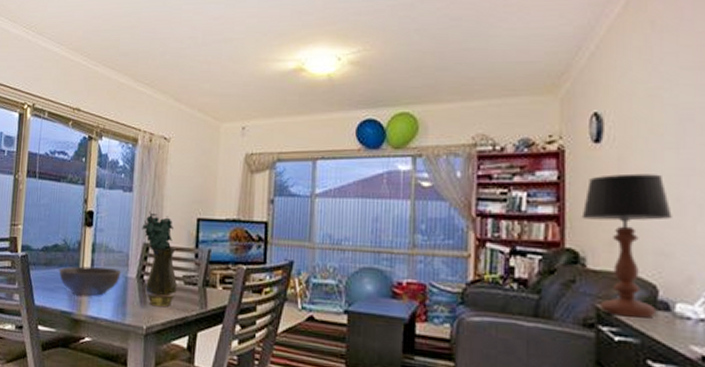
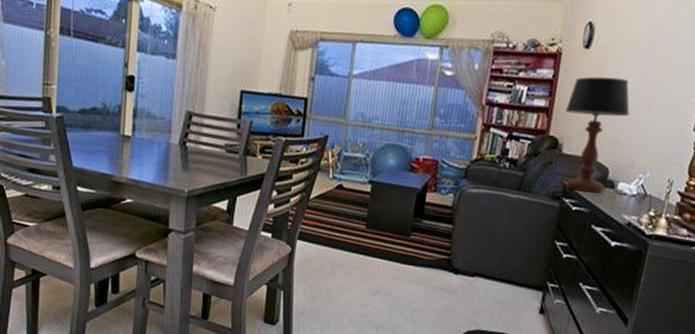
bowl: present [58,266,121,296] -> none [98,130,163,160]
vase: present [142,211,178,307] -> none [185,80,220,173]

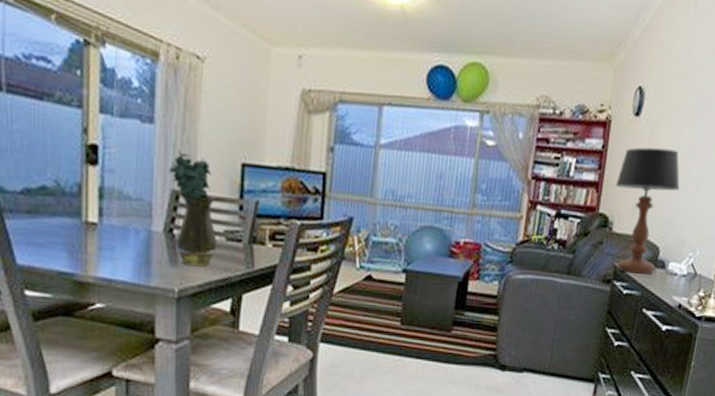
vase: none [185,80,220,173] -> present [168,150,218,267]

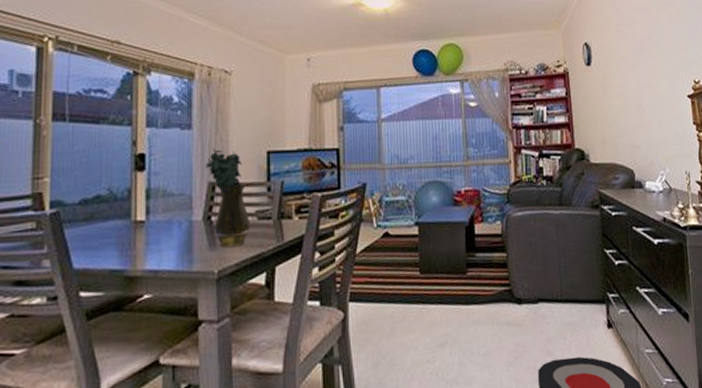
table lamp: present [615,147,680,275] -> none [583,88,638,197]

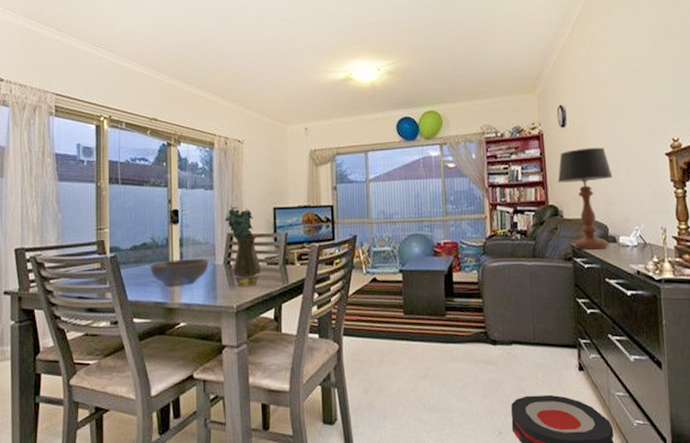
bowl: none [104,213,183,249] -> present [149,258,209,287]
table lamp: none [583,88,638,197] -> present [557,147,613,250]

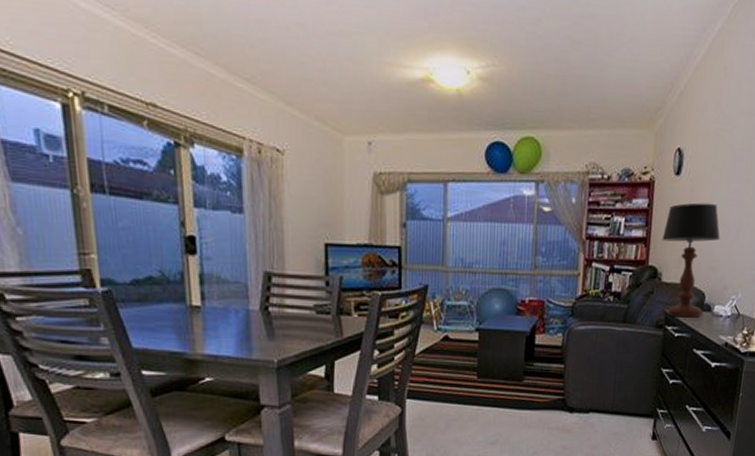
bowl: present [149,258,209,287] -> none [158,301,240,334]
vase: present [225,205,262,287] -> none [260,235,309,339]

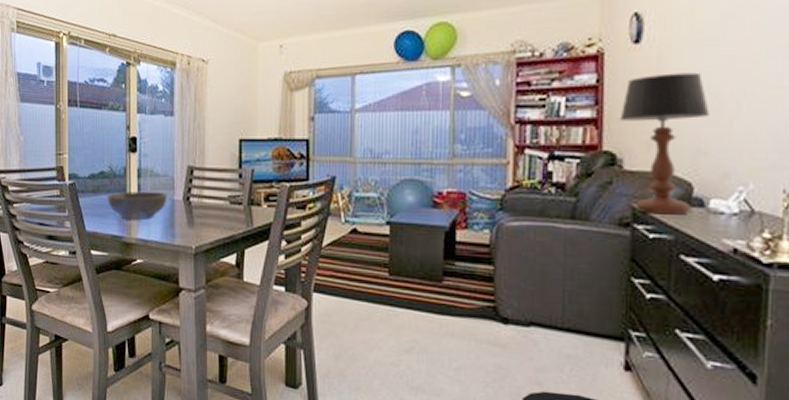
bowl: none [158,301,240,334] -> present [107,191,167,220]

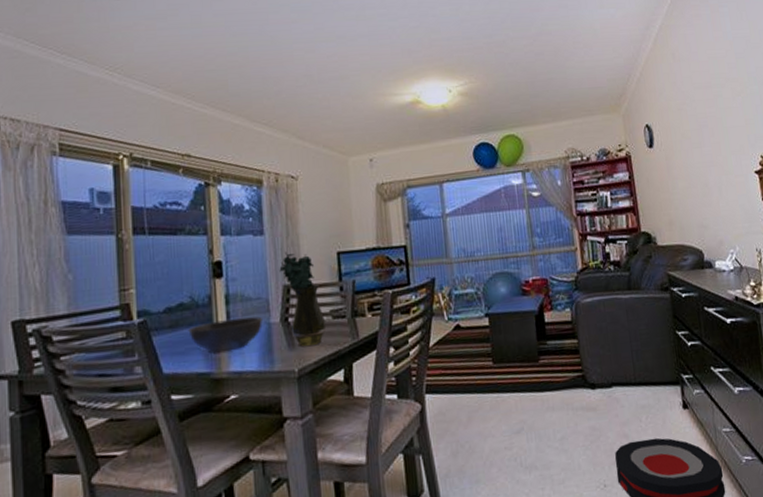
vase: none [185,134,224,227] -> present [279,252,327,347]
table lamp: present [619,72,710,215] -> none [648,167,705,278]

